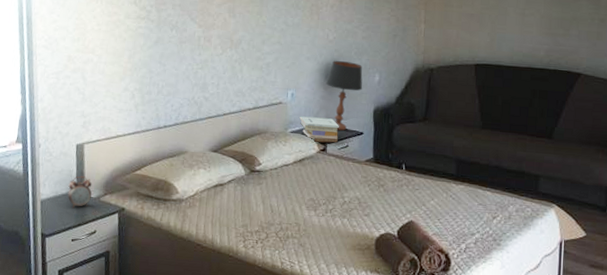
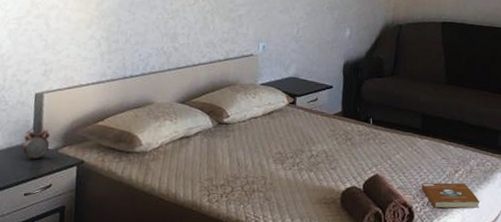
books: present [299,116,340,143] -> none [270,68,310,96]
table lamp: present [325,61,363,132] -> none [297,14,334,85]
book: none [458,229,520,256] -> present [422,182,480,209]

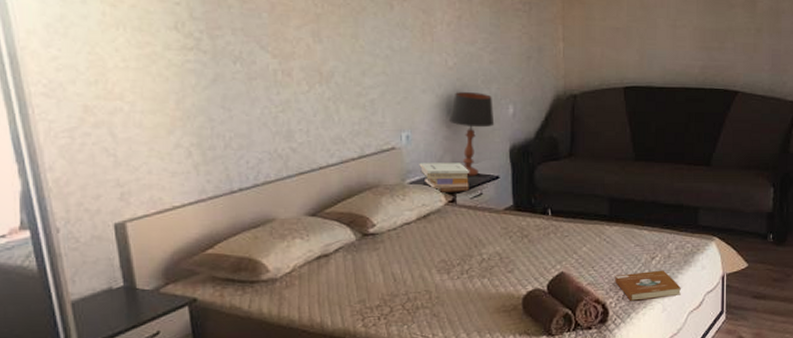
alarm clock: present [22,126,50,161] -> none [110,264,148,308]
books: none [270,68,310,96] -> present [419,163,470,192]
table lamp: none [297,14,334,85] -> present [448,92,495,177]

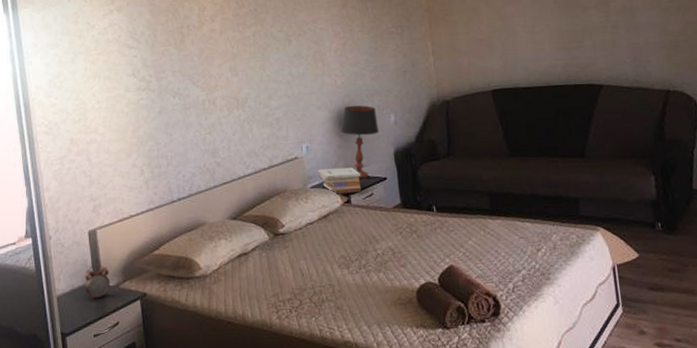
alarm clock: none [110,264,148,308] -> present [84,264,111,301]
book: present [615,270,681,301] -> none [503,261,572,293]

